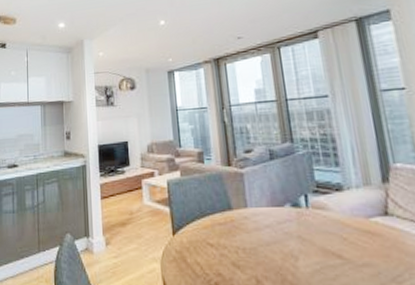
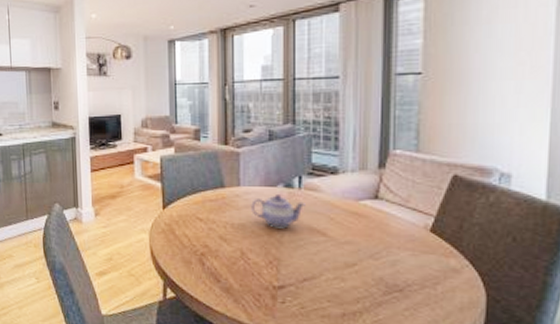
teapot: none [261,213,316,252] -> present [251,193,305,229]

